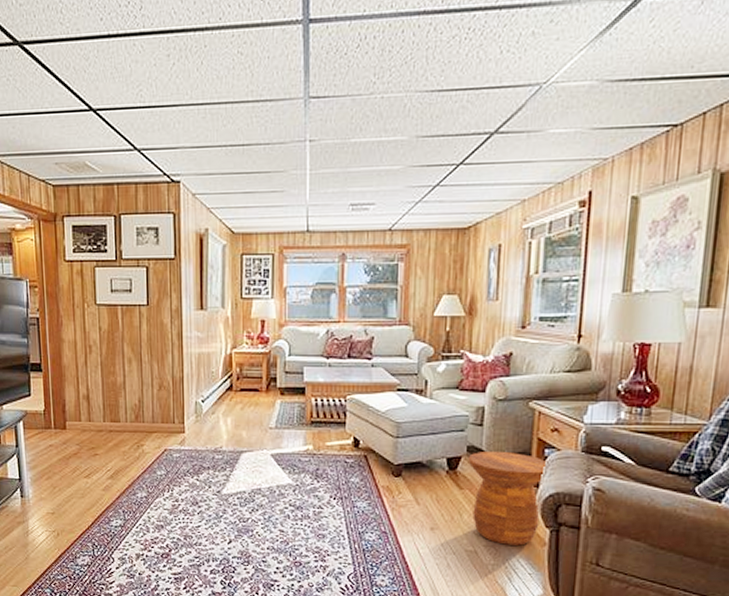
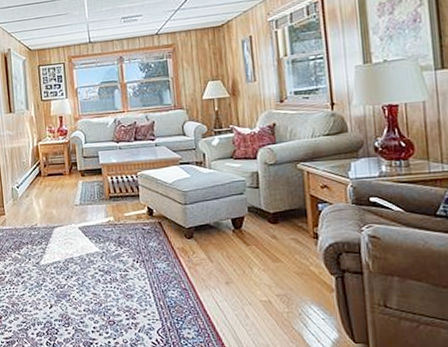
side table: present [468,451,547,546] -> none [250,209,324,293]

